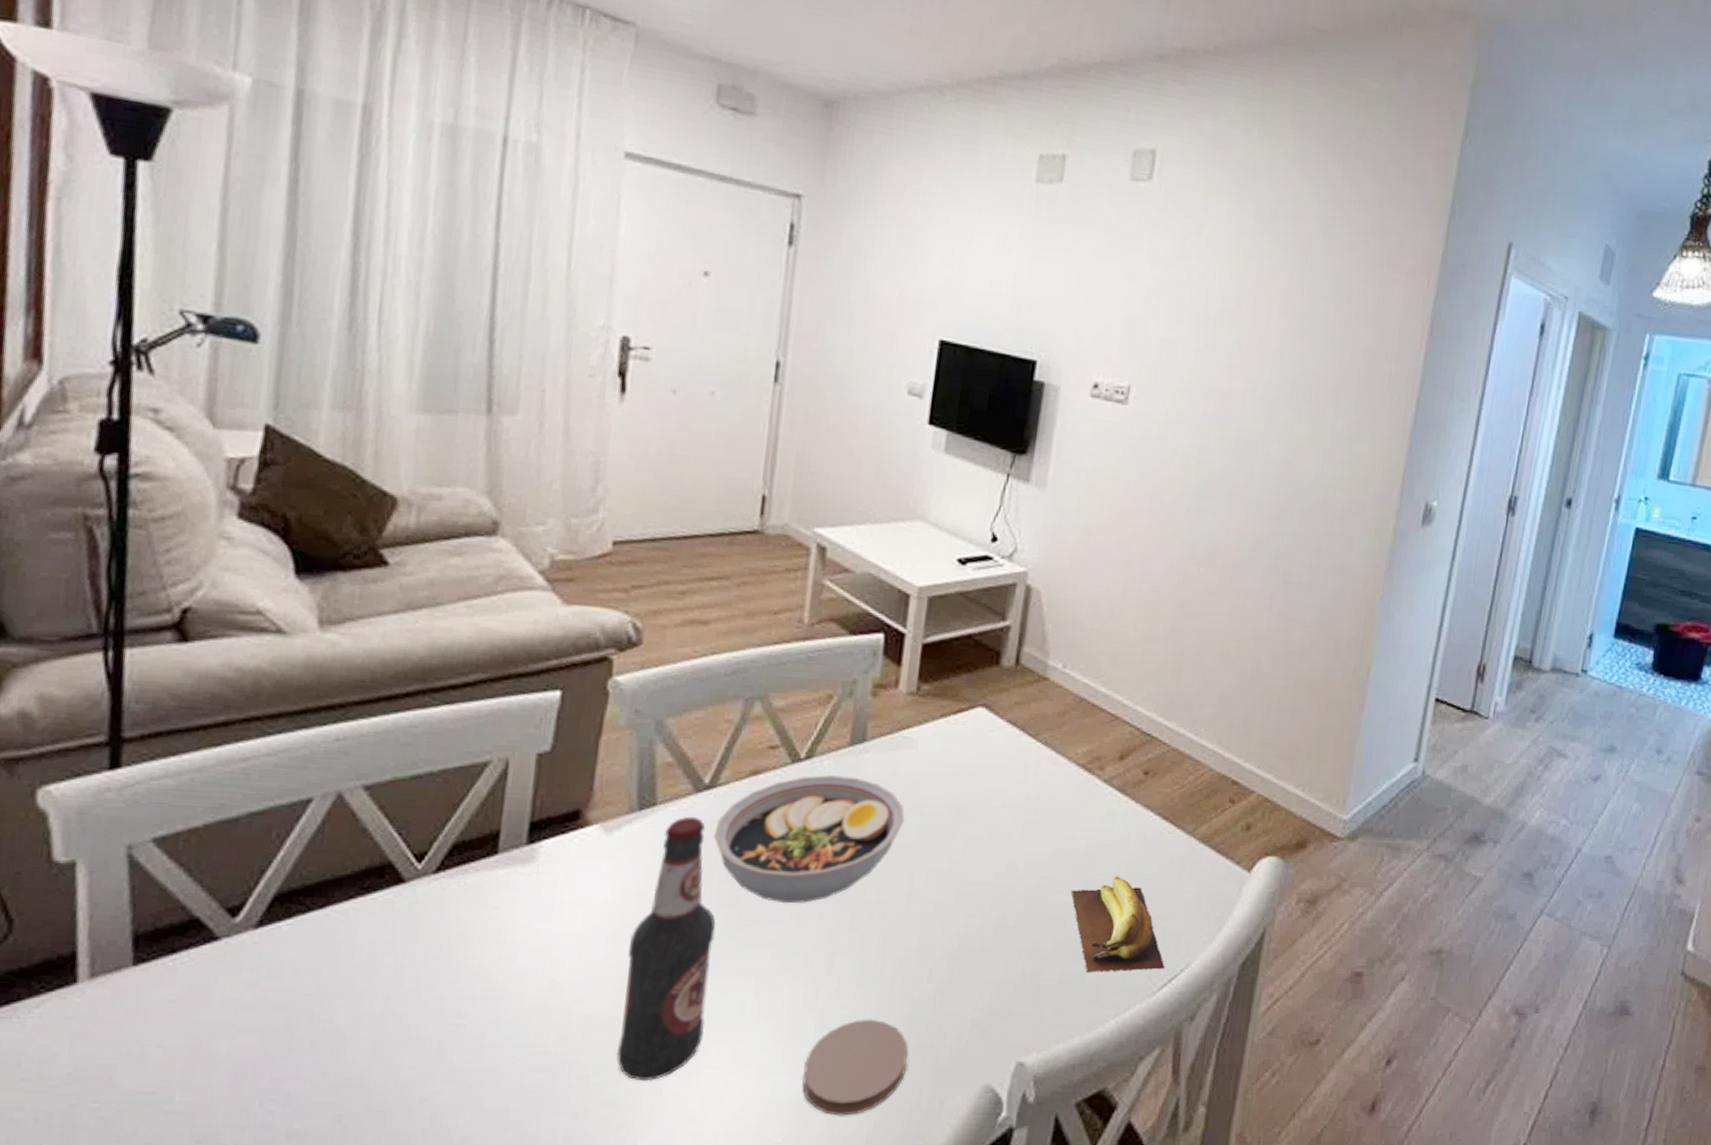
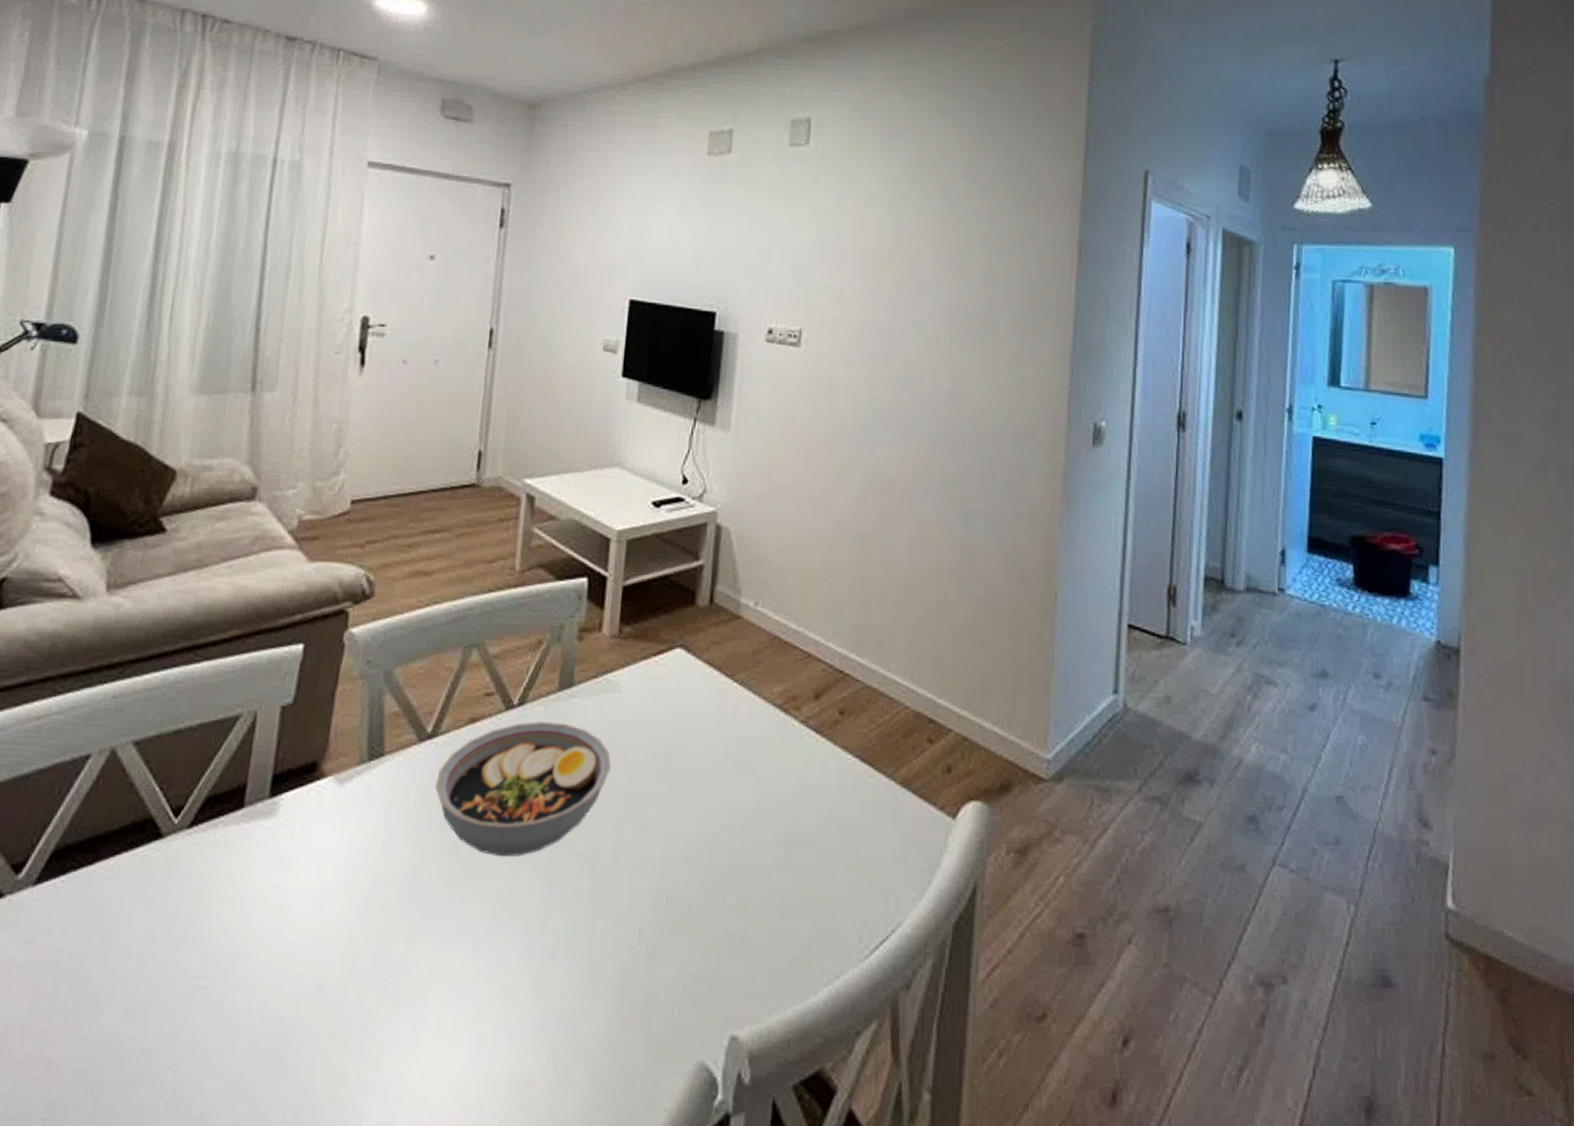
bottle: present [616,816,716,1082] -> none [342,766,437,1052]
coaster: present [802,1018,909,1116] -> none [518,984,622,1096]
banana: present [1071,876,1165,972] -> none [775,824,876,933]

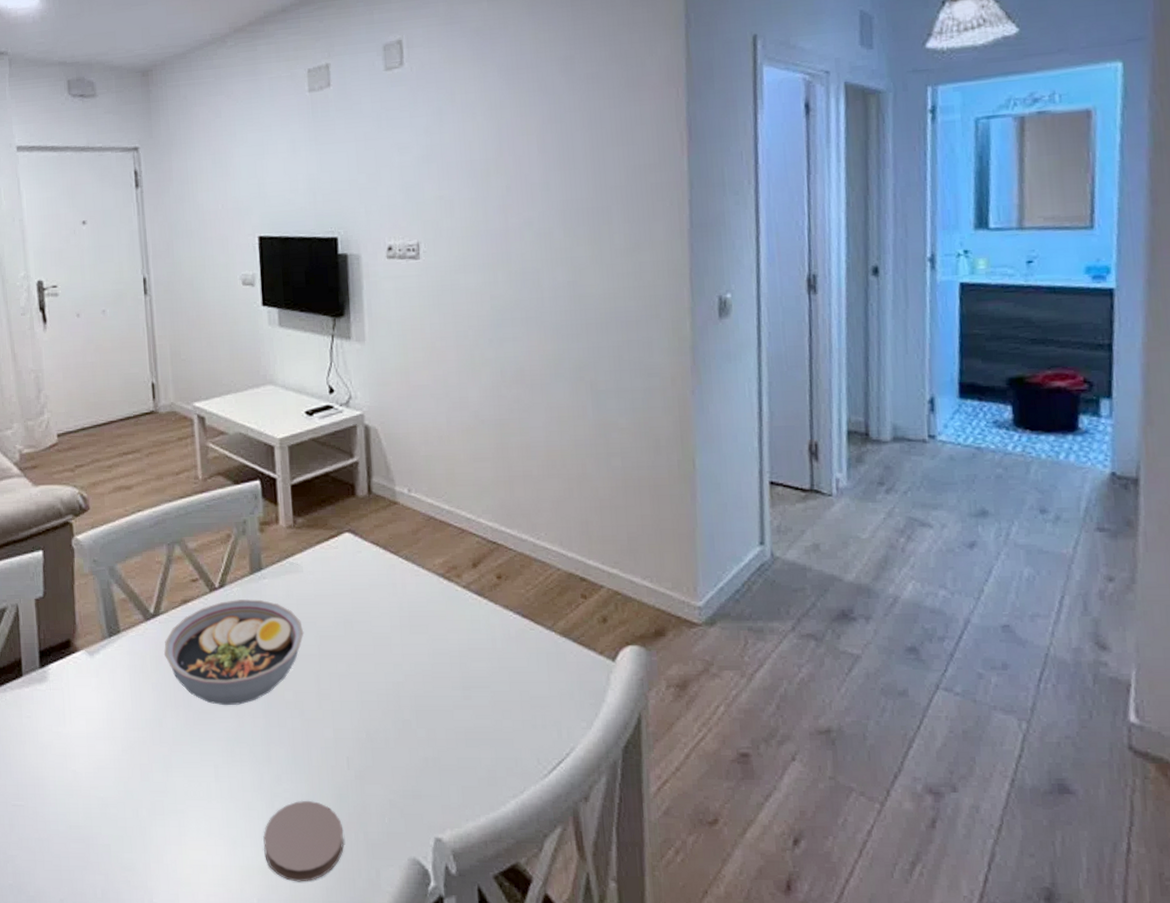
coaster: none [518,984,622,1096] -> present [263,800,345,882]

